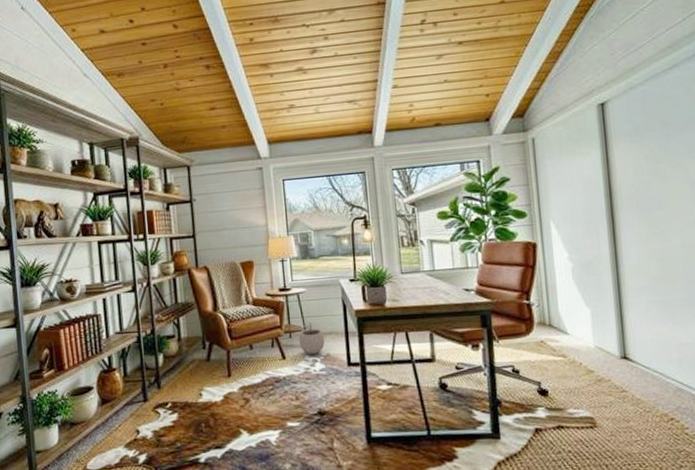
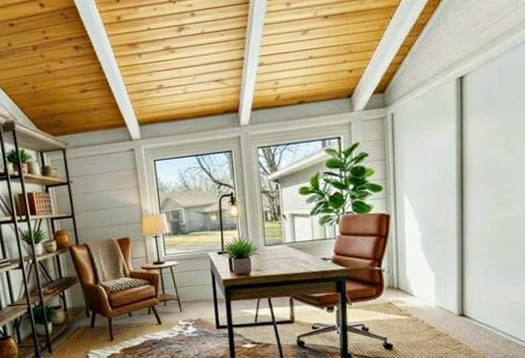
plant pot: present [299,322,325,355] -> none [173,291,196,320]

